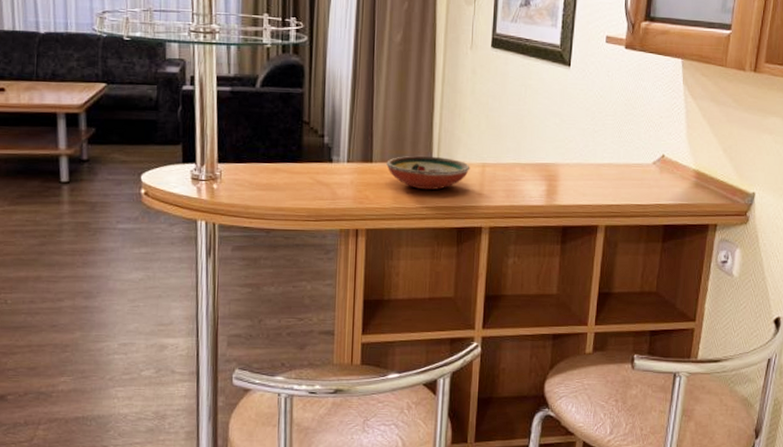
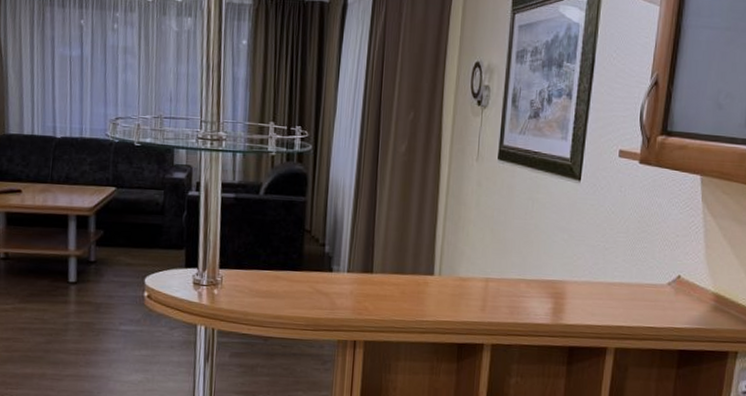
decorative bowl: present [386,155,470,190] -> none [387,268,473,304]

